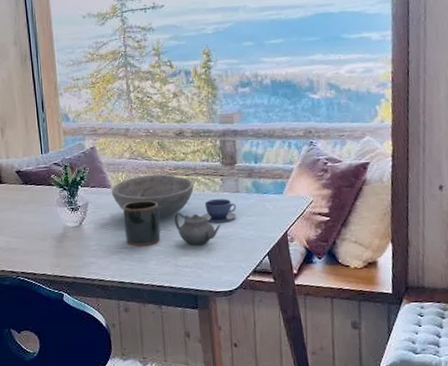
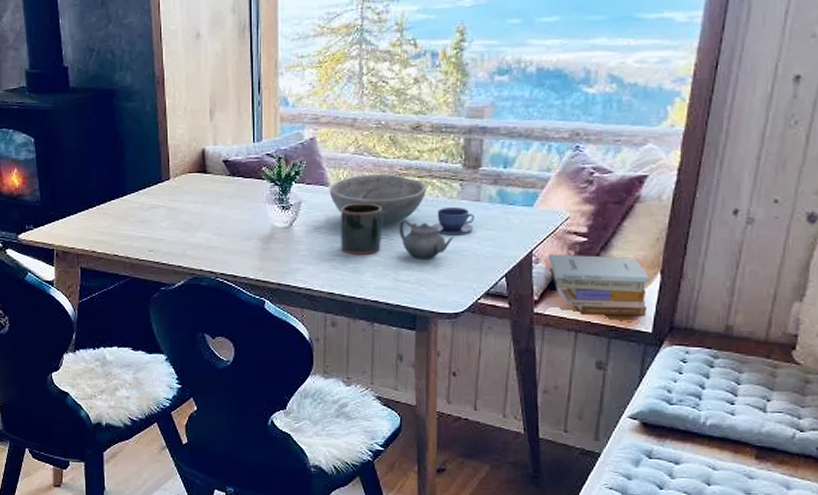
books: none [300,230,385,284] -> present [547,254,649,316]

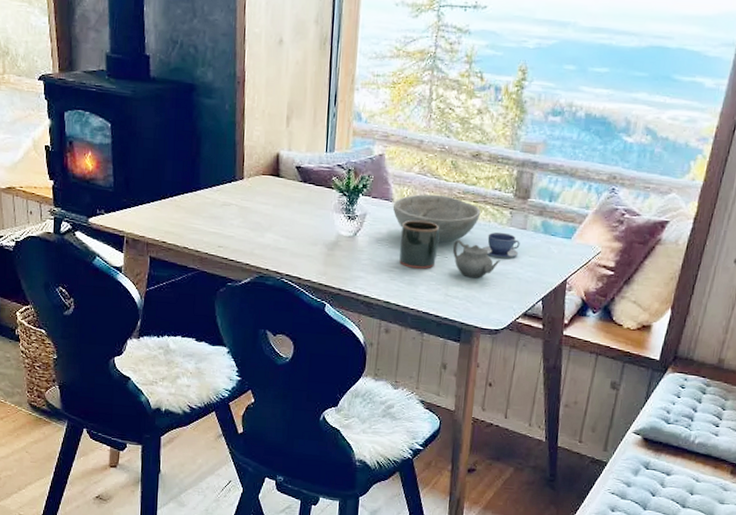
books: present [547,254,649,316] -> none [579,283,662,345]

